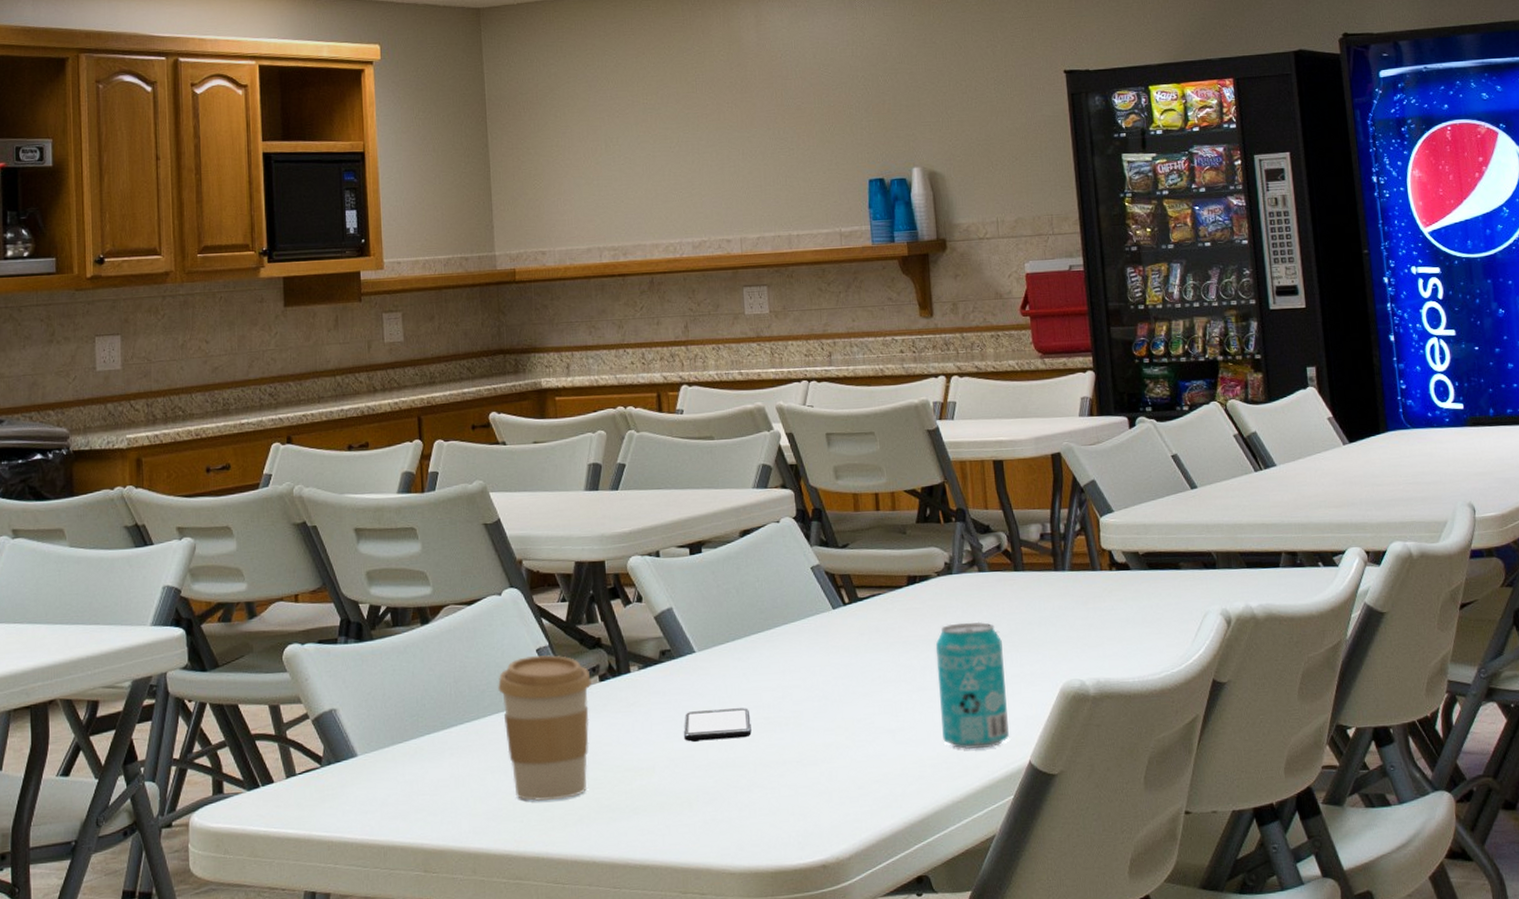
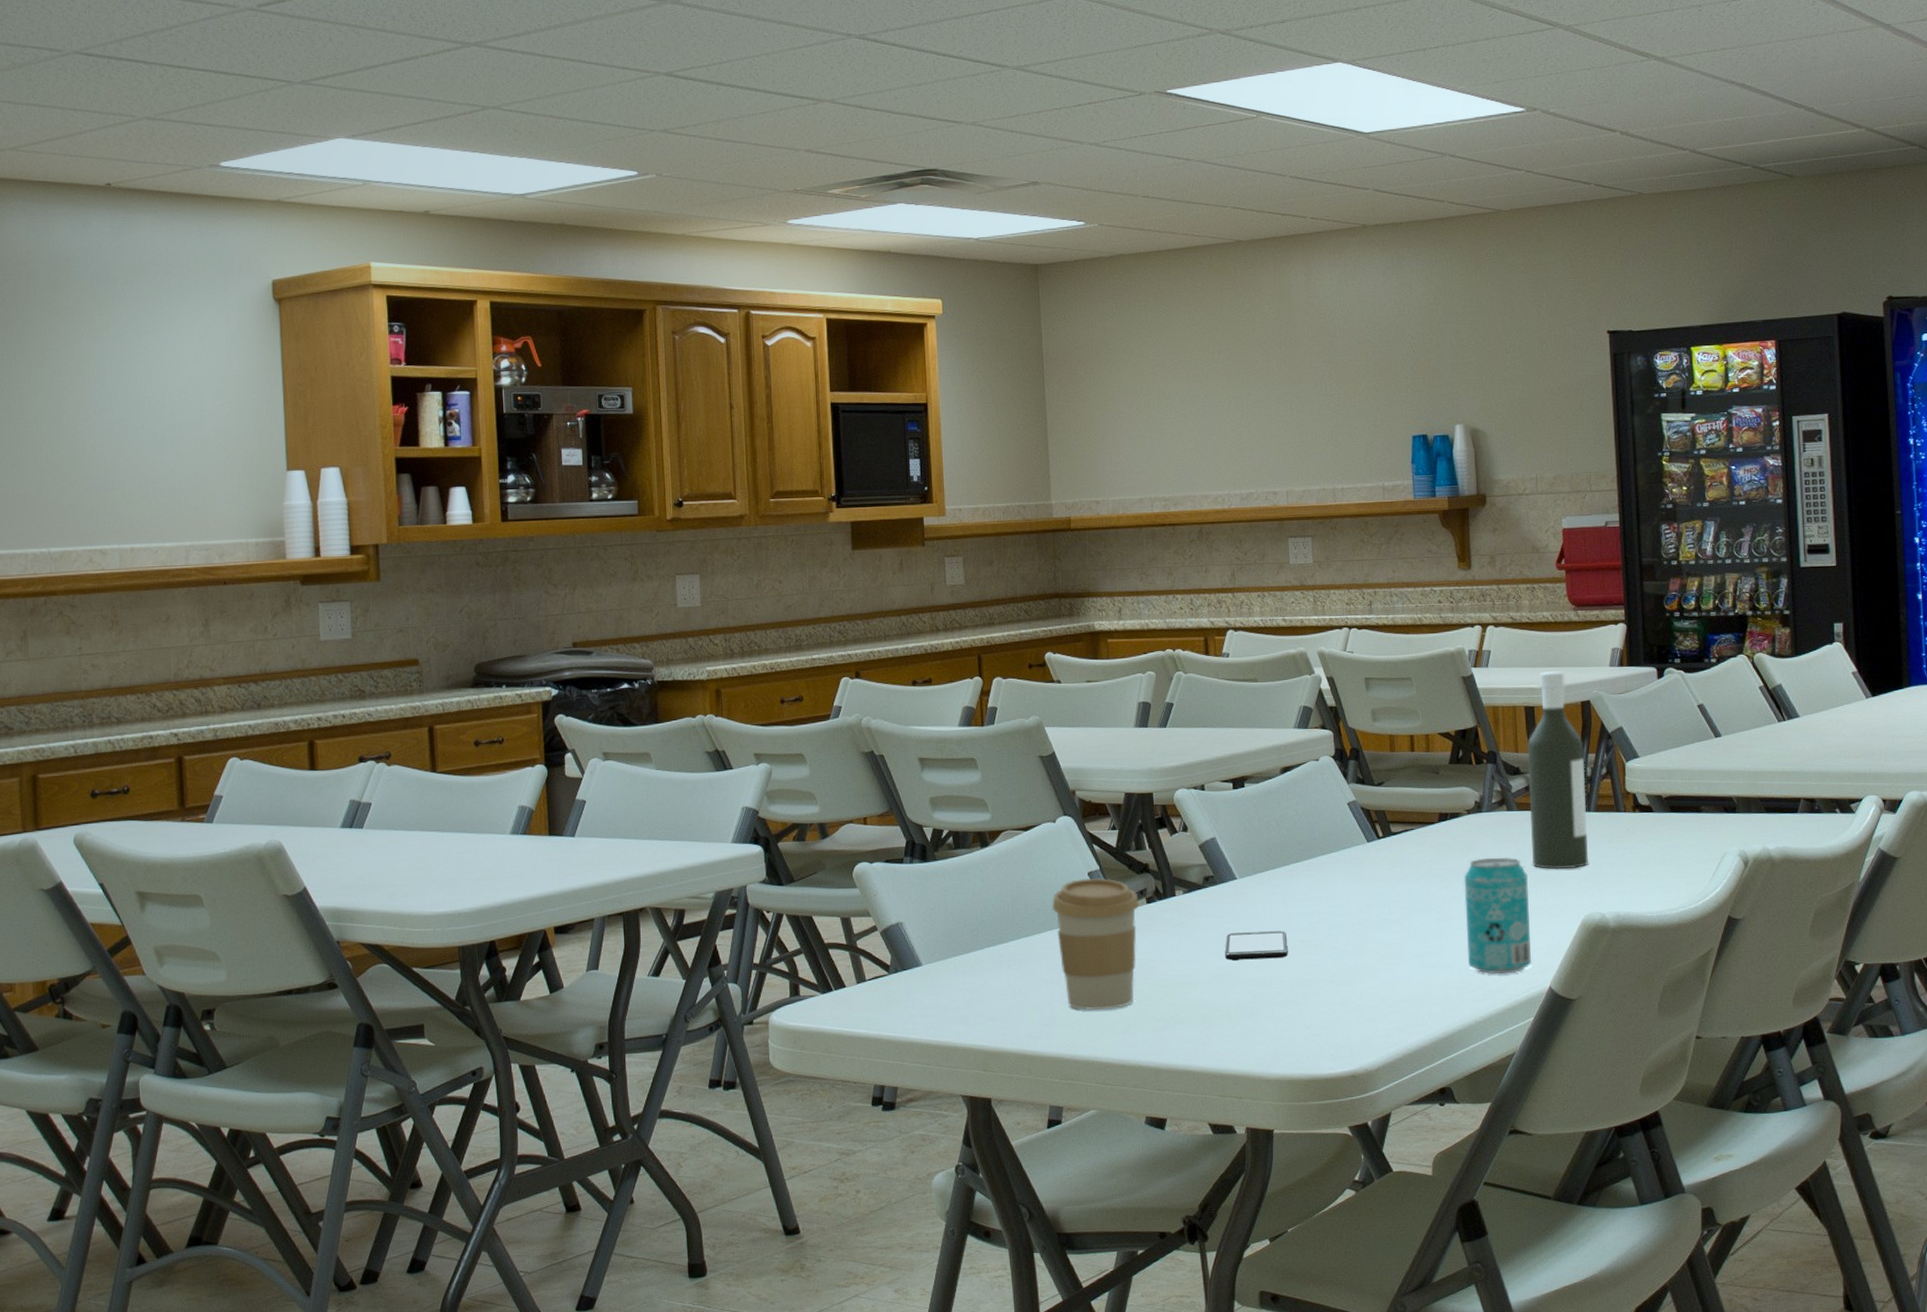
bottle: none [997,422,1065,634] -> present [1528,671,1588,870]

